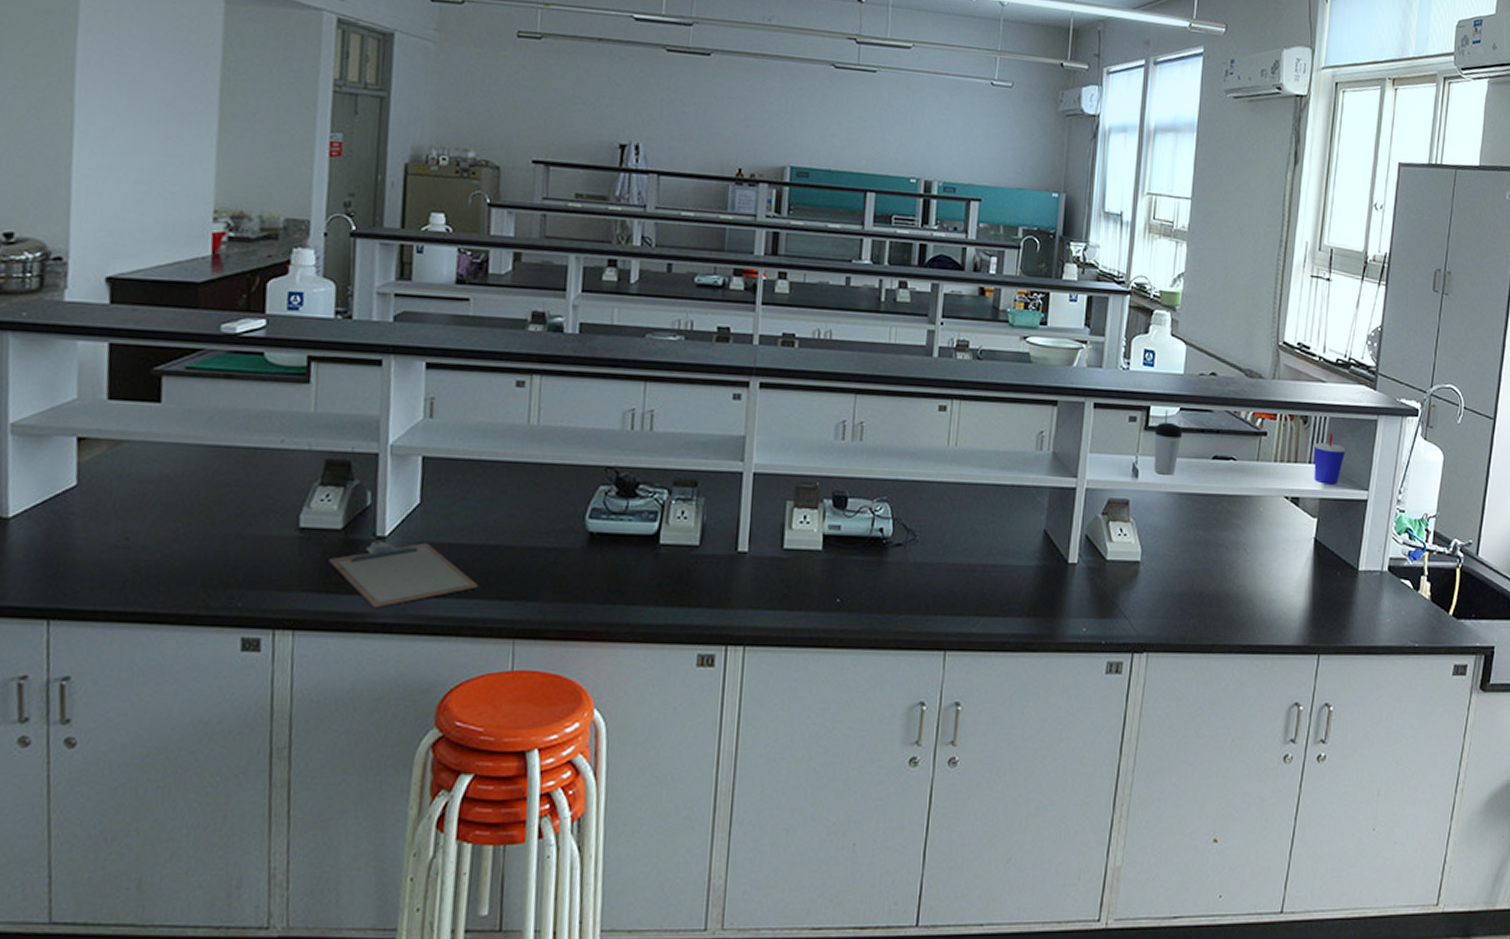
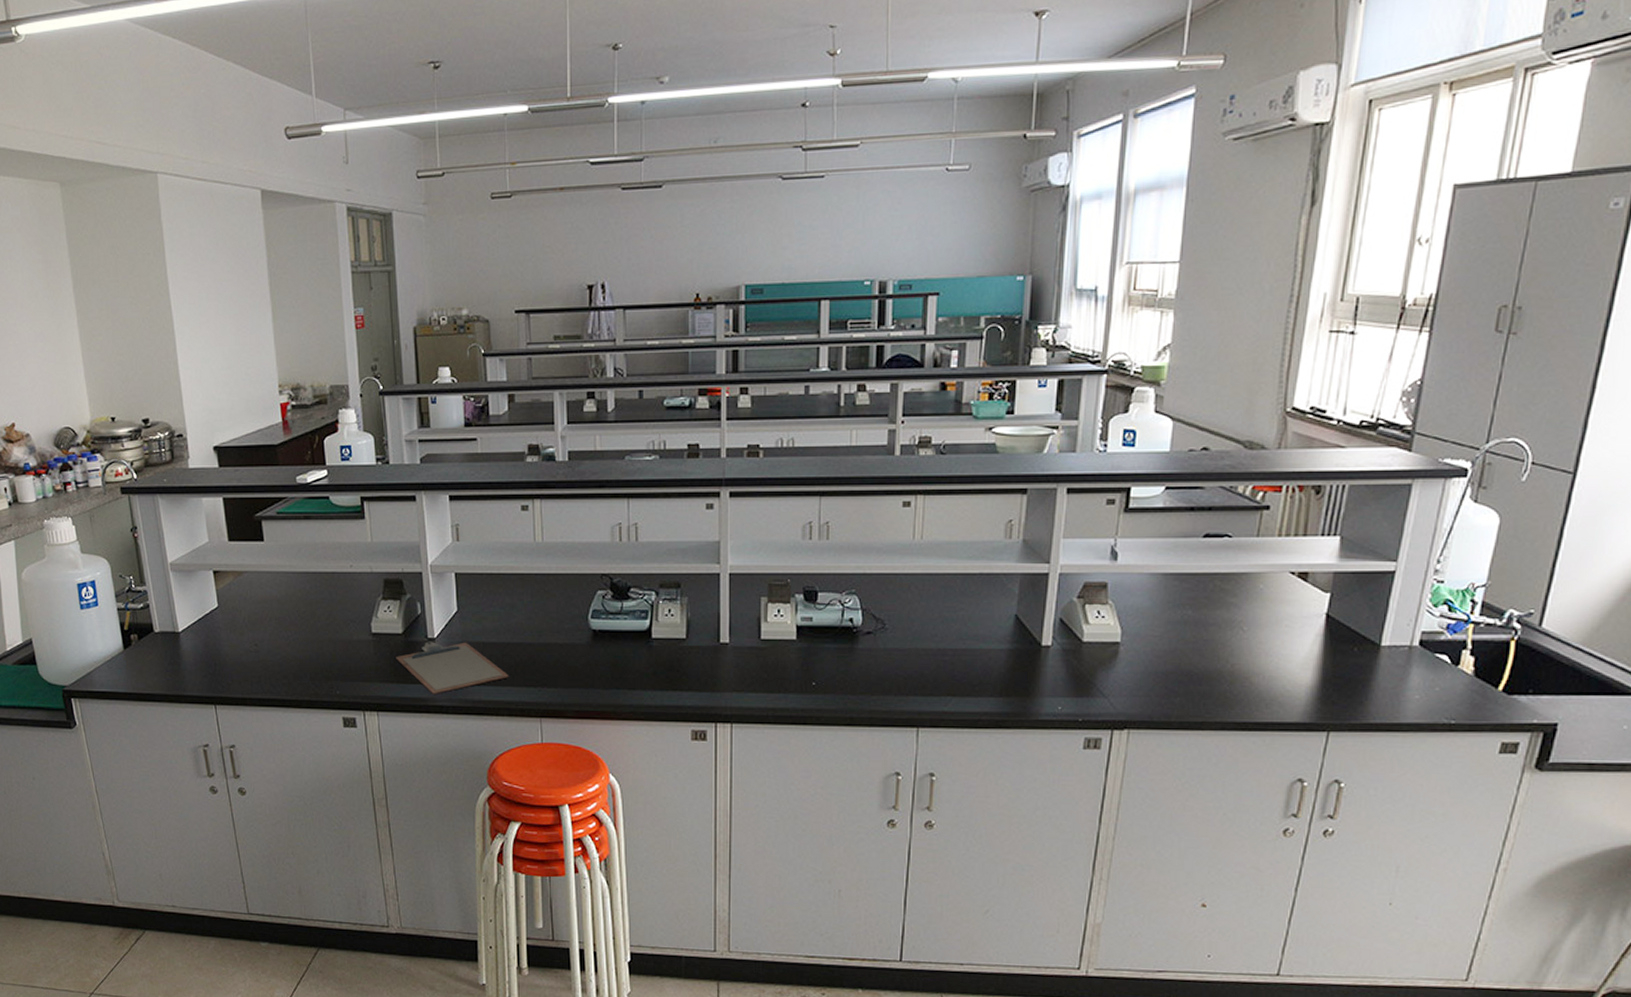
beverage cup: present [1154,410,1183,475] -> none [1135,490,1169,556]
beverage cup: present [1314,433,1346,485] -> none [1327,502,1370,557]

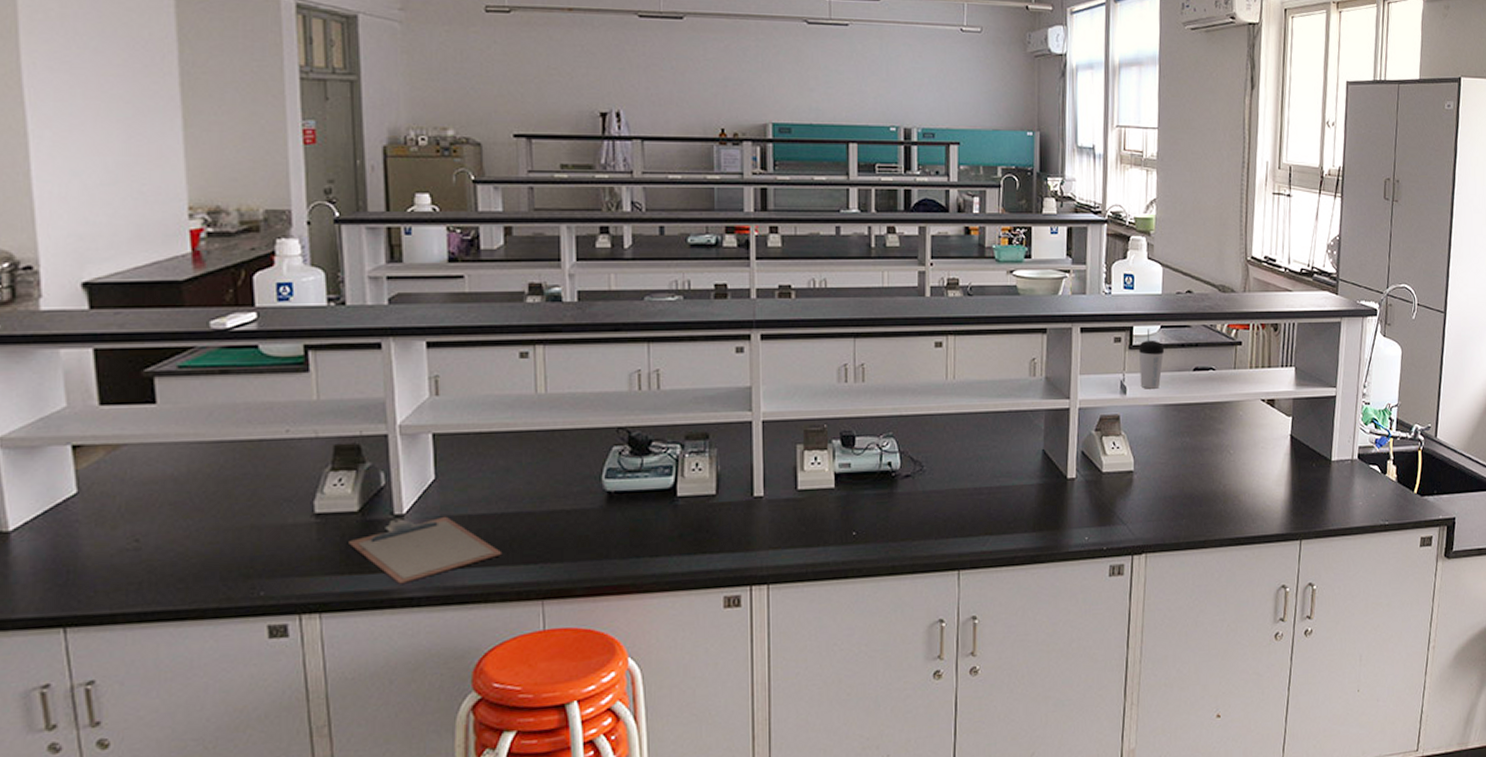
beverage cup: none [1135,490,1169,556] -> present [1139,329,1165,389]

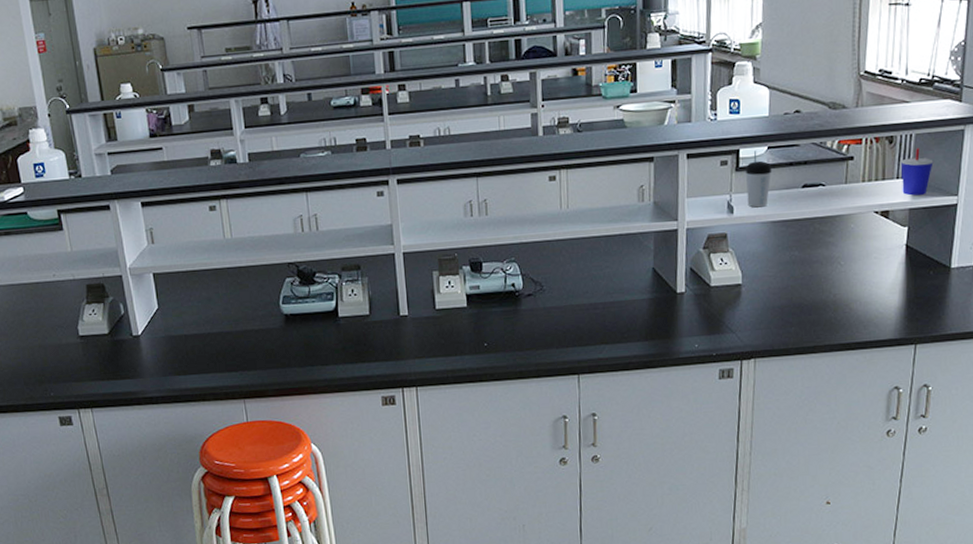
clipboard: present [349,516,502,584] -> none [104,336,212,387]
beverage cup: none [1285,337,1314,385] -> present [901,148,933,196]

